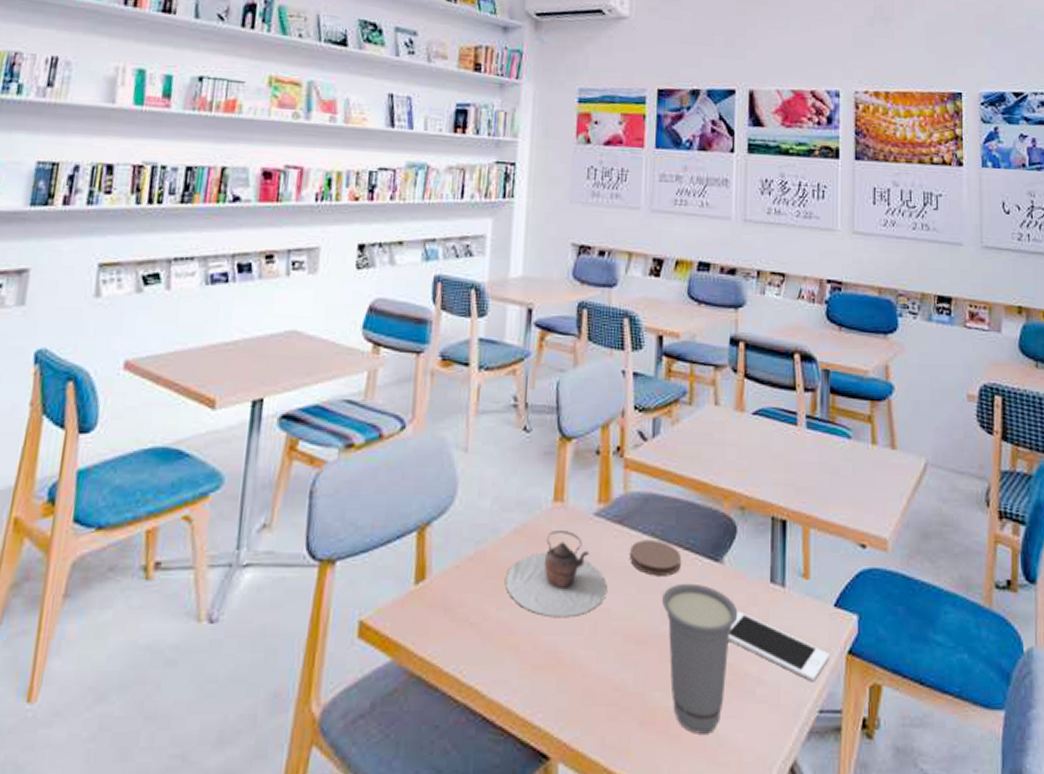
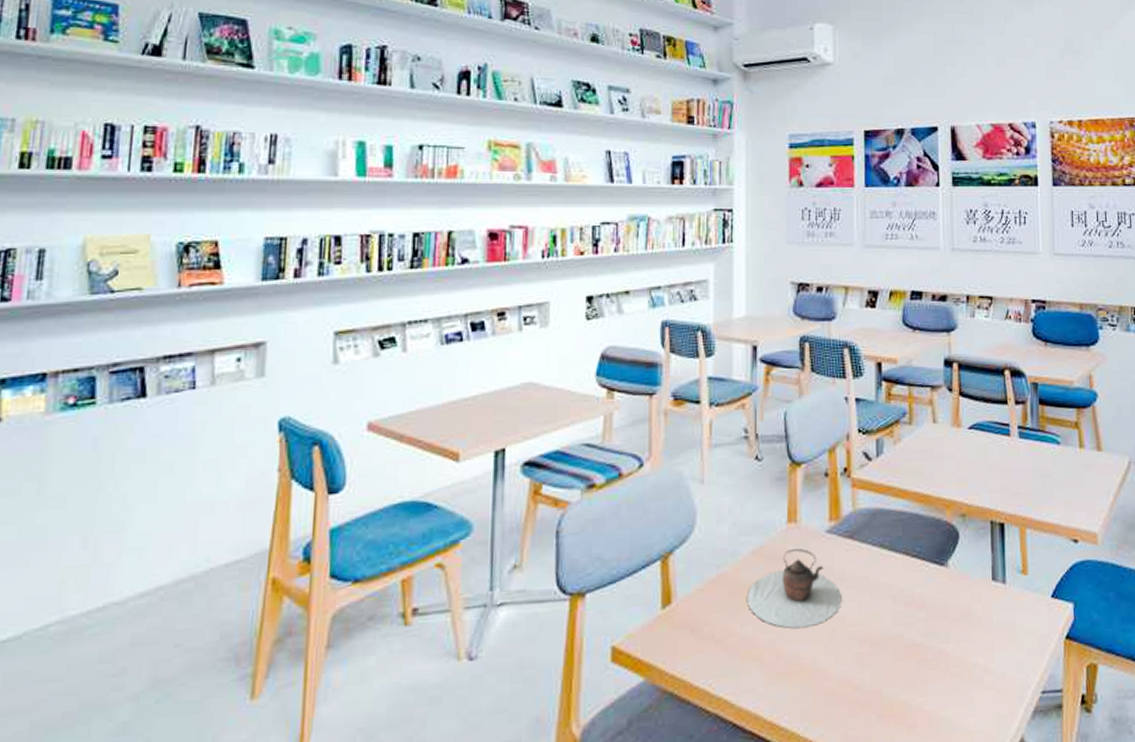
coaster: present [630,540,682,576] -> none [861,551,910,584]
cup: present [662,583,738,734] -> none [893,587,964,722]
cell phone: present [728,610,829,682] -> none [956,608,1048,667]

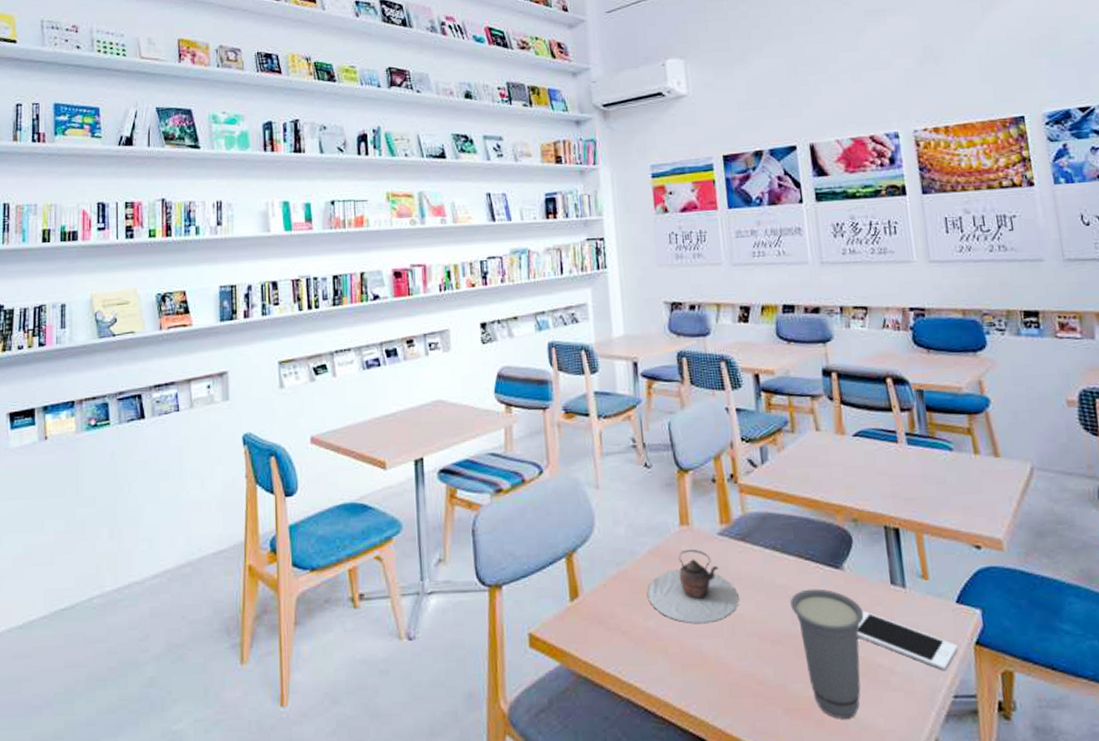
cup: none [893,587,964,722] -> present [790,588,864,719]
cell phone: none [956,608,1048,667] -> present [857,610,957,671]

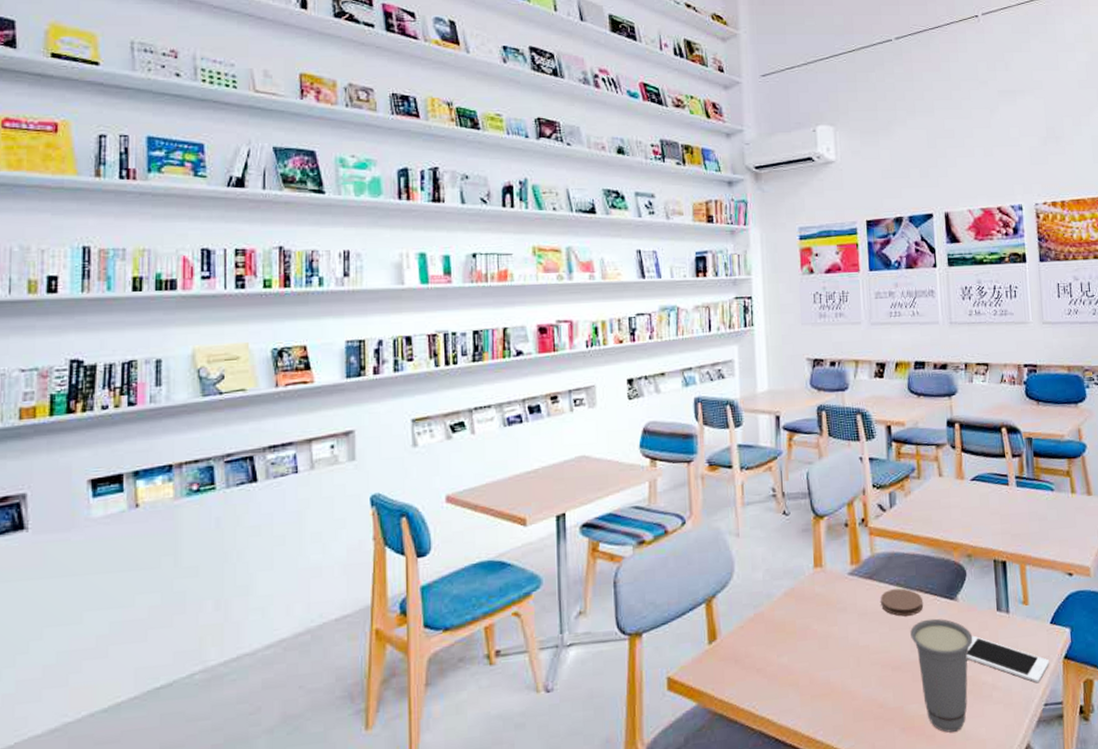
teapot: present [647,549,739,624] -> none [782,588,865,658]
coaster: none [755,553,805,584] -> present [881,588,924,617]

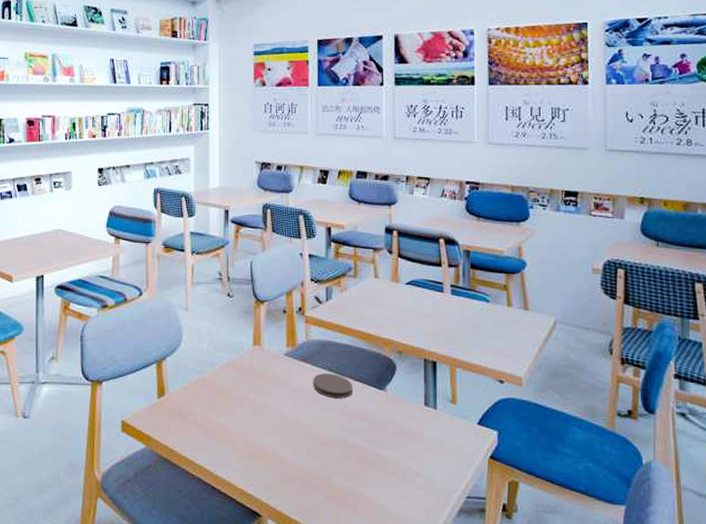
cup: present [910,618,973,733] -> none [339,404,399,507]
cell phone: present [966,635,1049,684] -> none [392,424,474,477]

